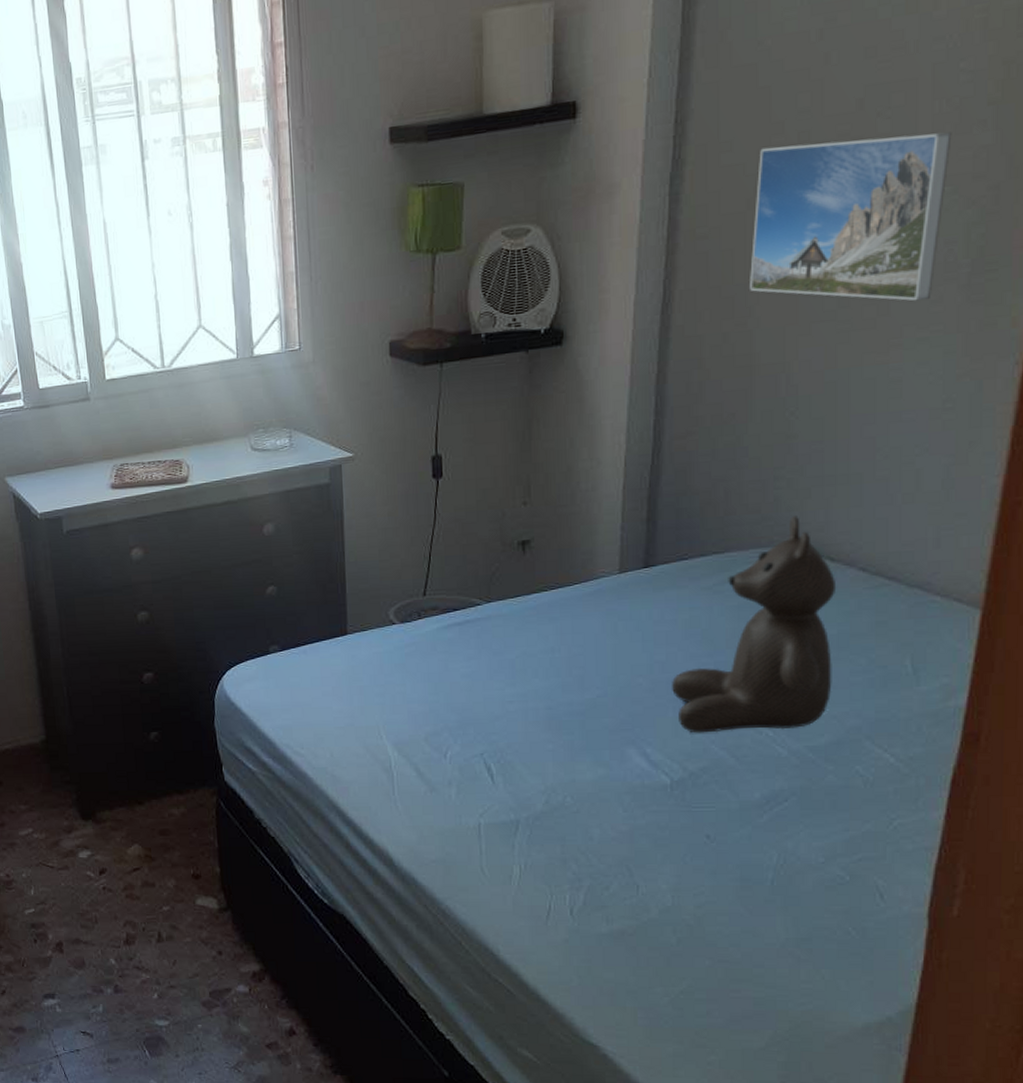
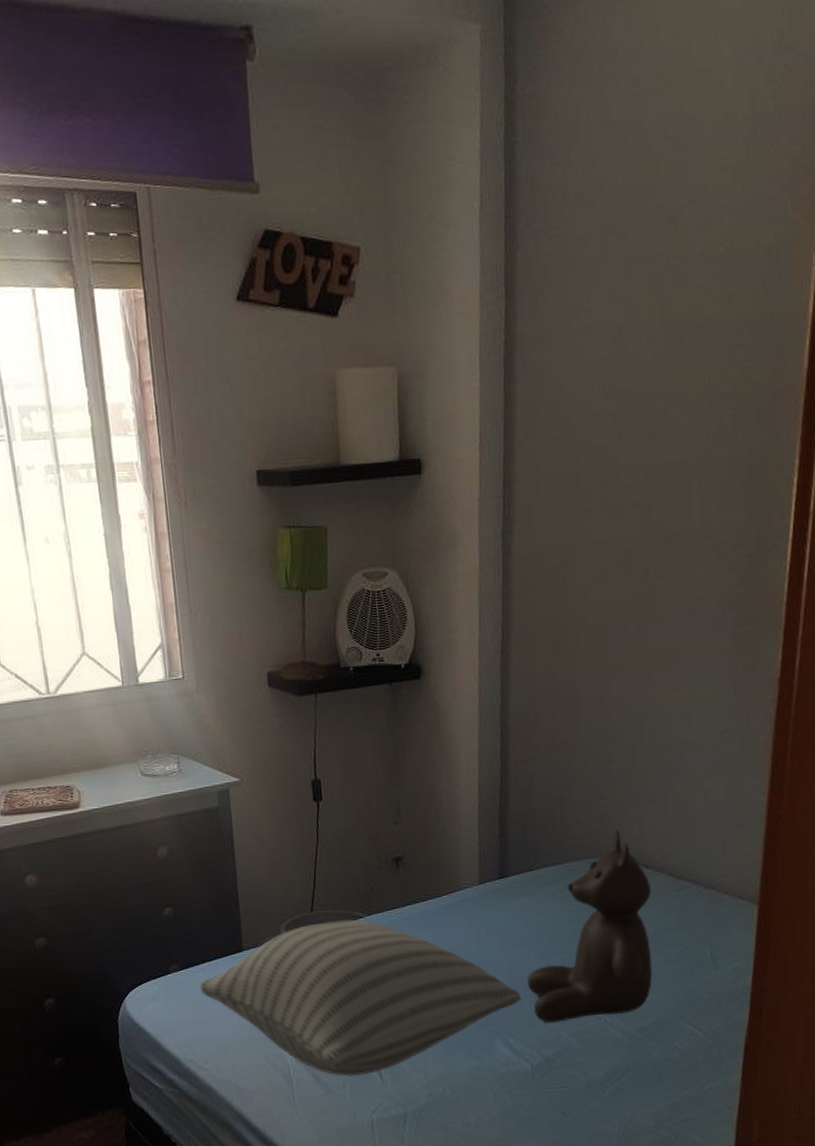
pillow: none [299,606,664,776] -> present [199,919,522,1077]
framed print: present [748,131,952,301] -> none [570,507,716,648]

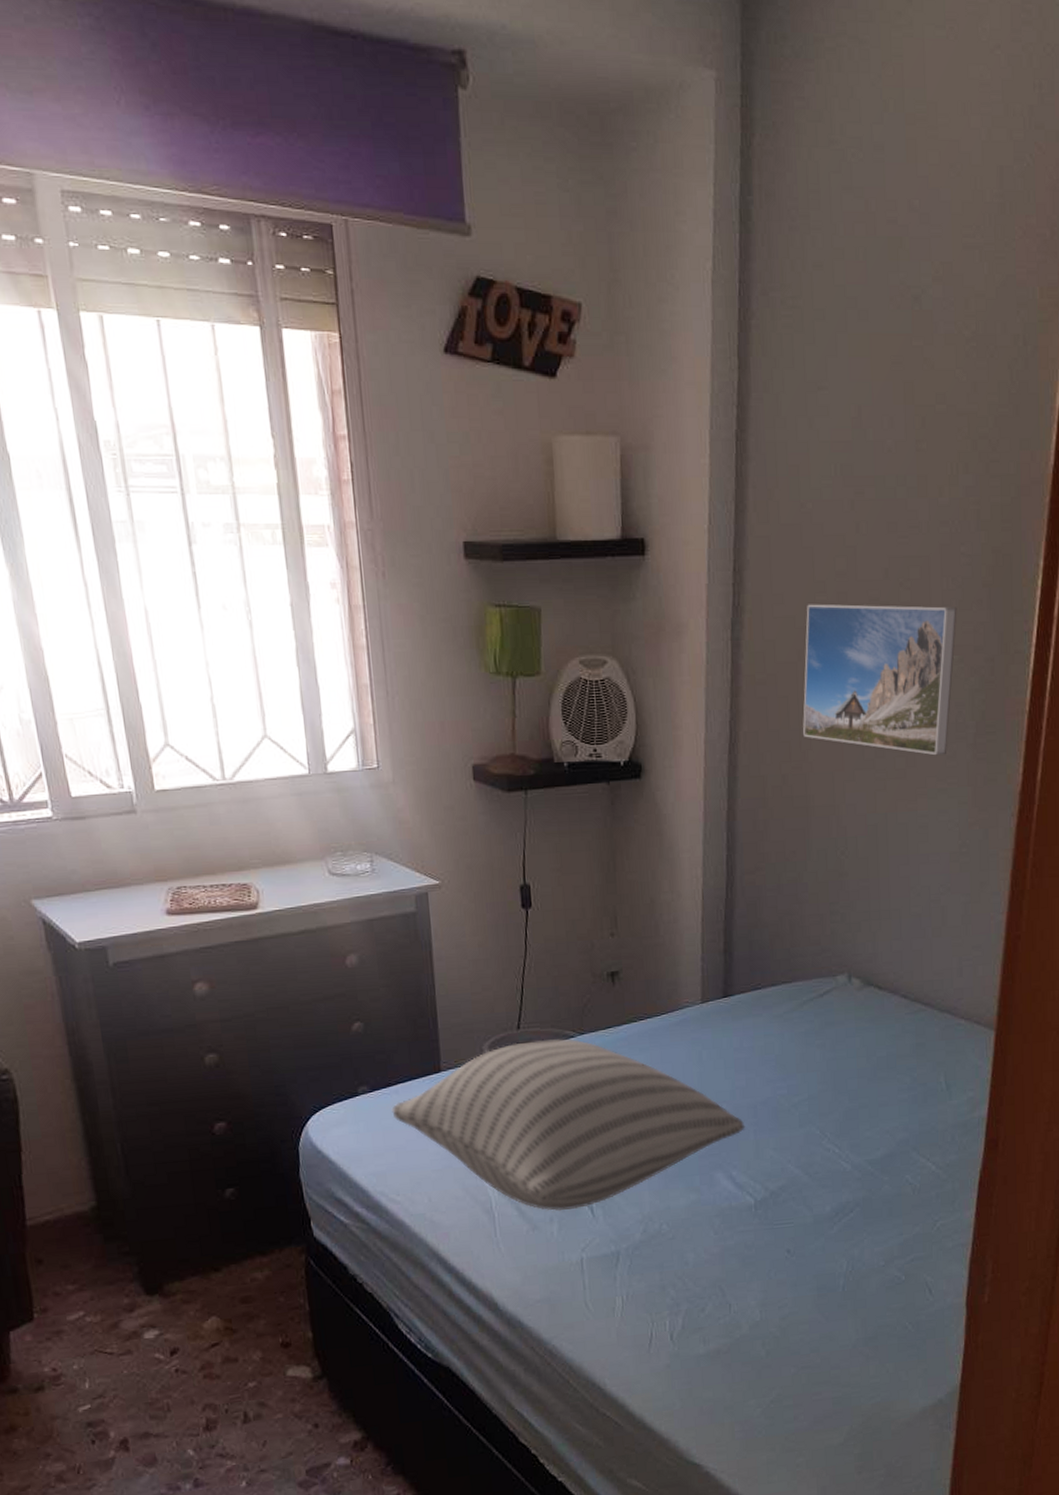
teddy bear: present [527,830,653,1023] -> none [752,948,885,1154]
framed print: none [570,507,716,648] -> present [802,604,957,756]

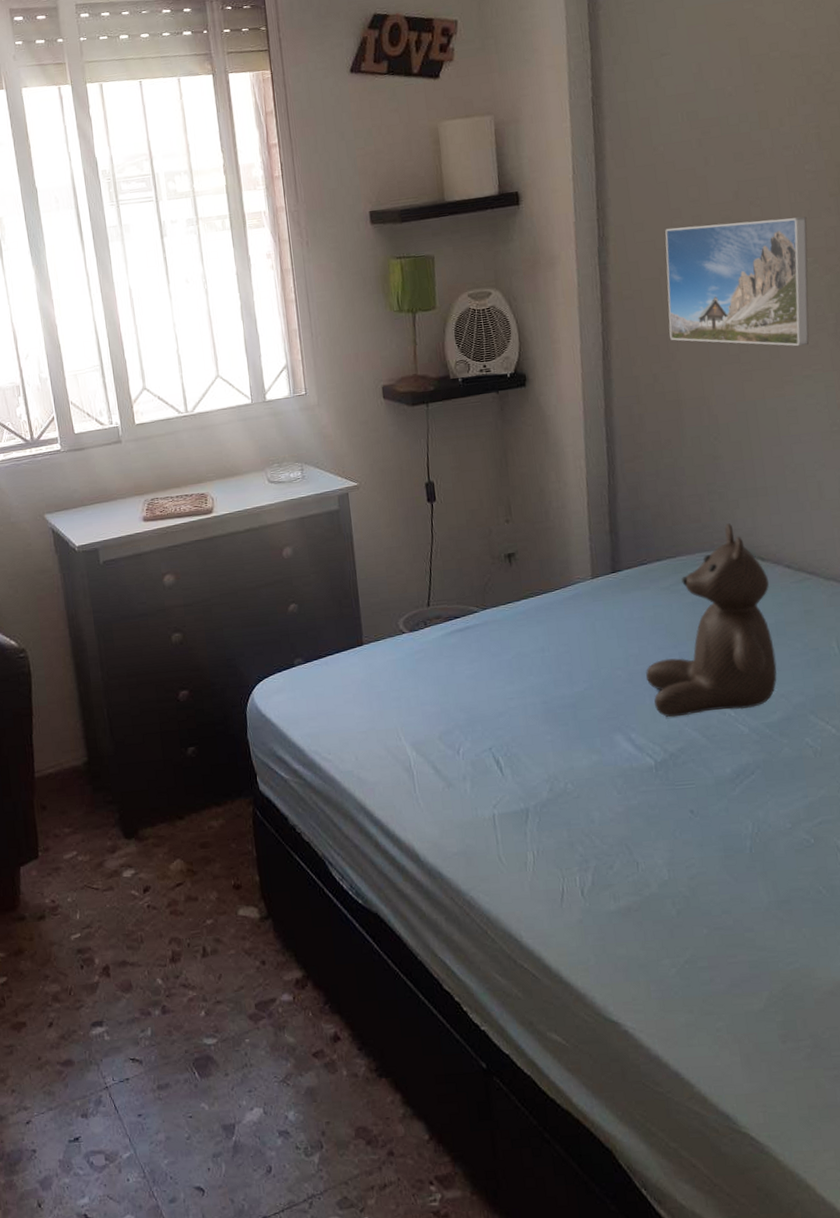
pillow: present [391,1039,745,1212] -> none [322,614,641,770]
teddy bear: none [752,948,885,1154] -> present [646,523,778,718]

